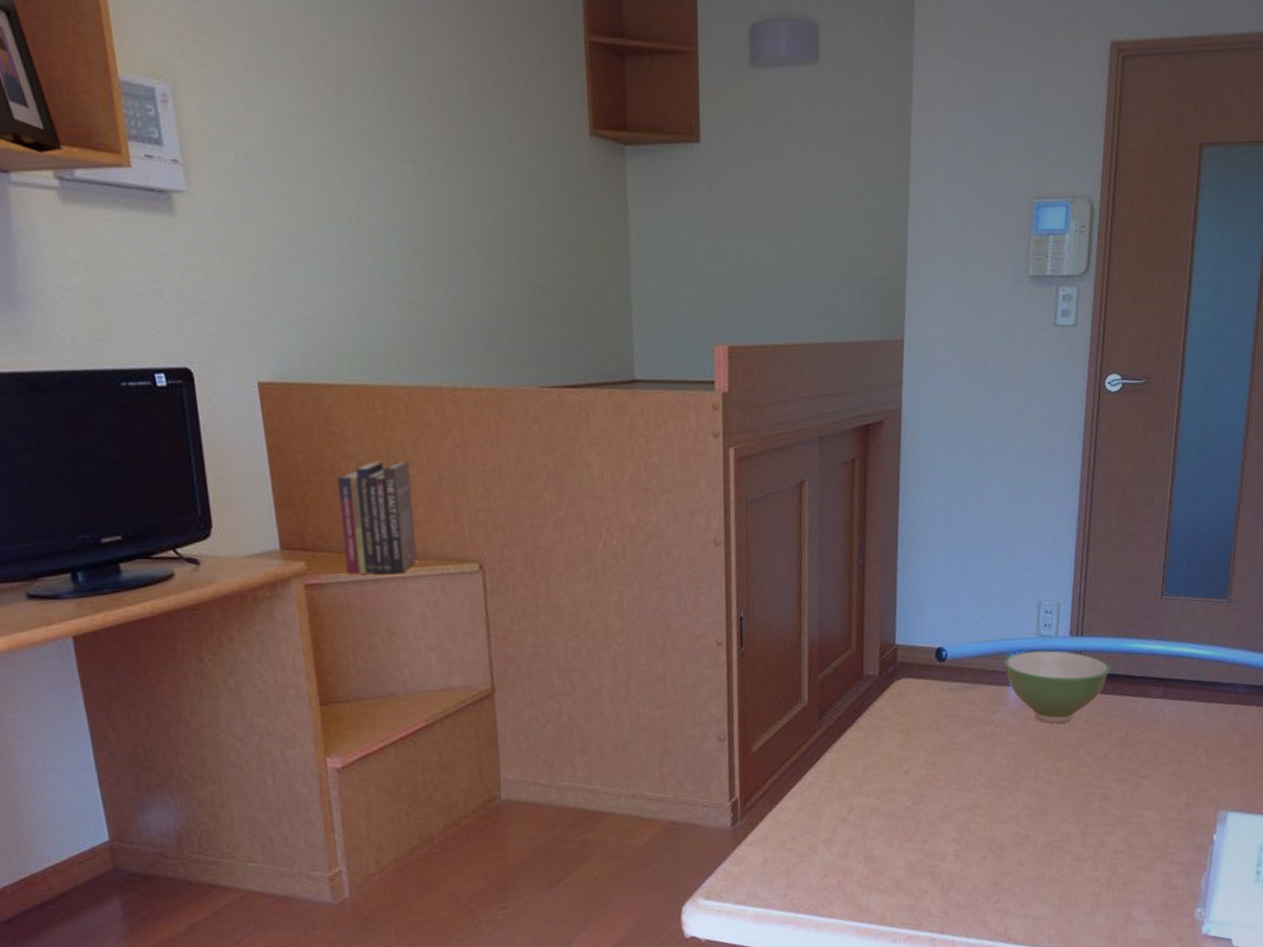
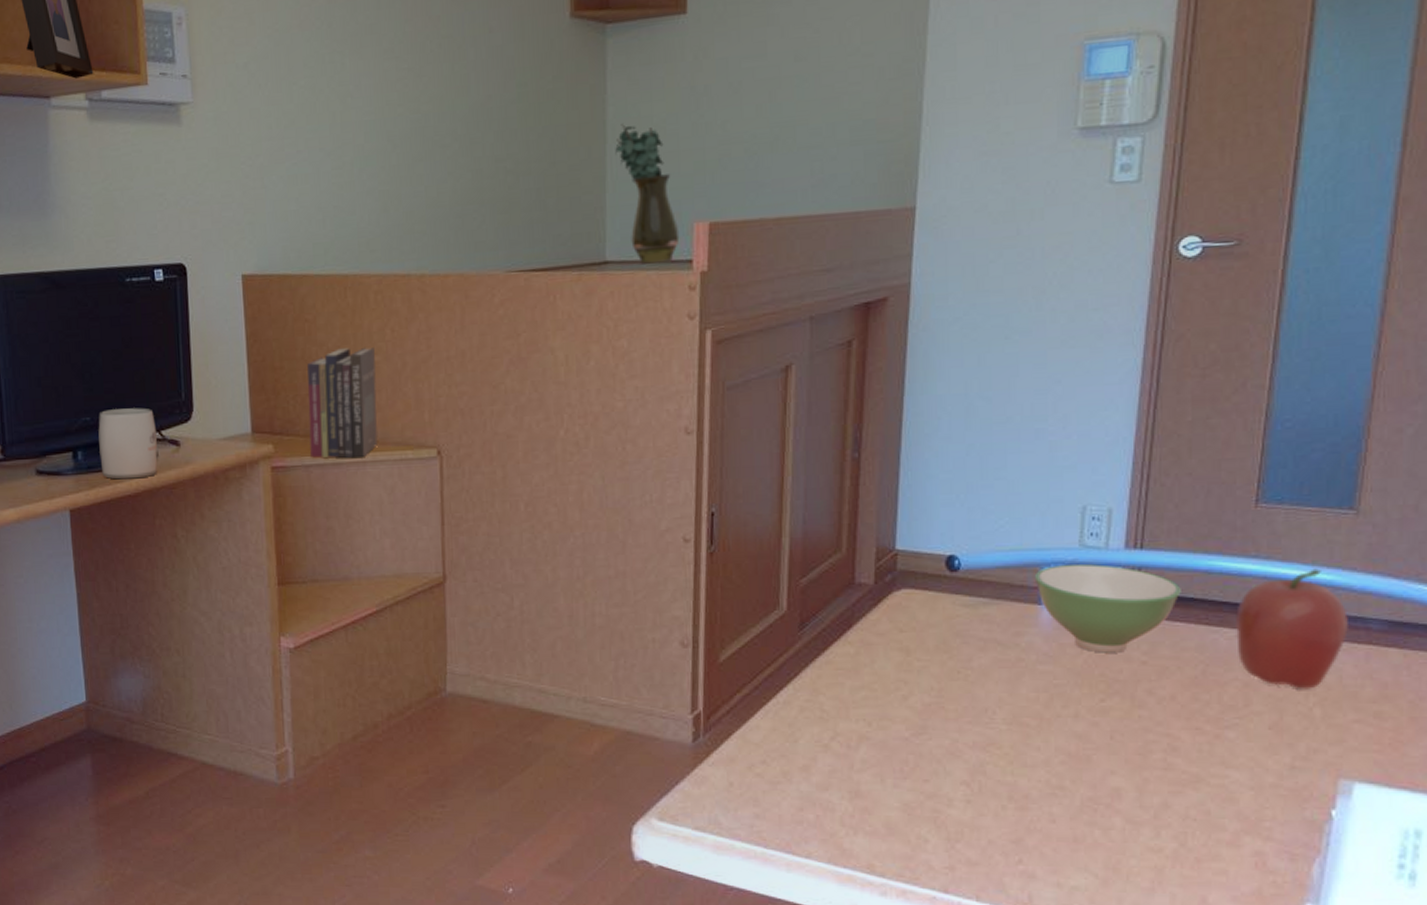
mug: none [100,524,175,602] -> present [98,408,158,480]
vase: none [639,246,702,384] -> present [615,124,680,264]
fruit: none [1148,646,1225,743] -> present [1236,568,1350,689]

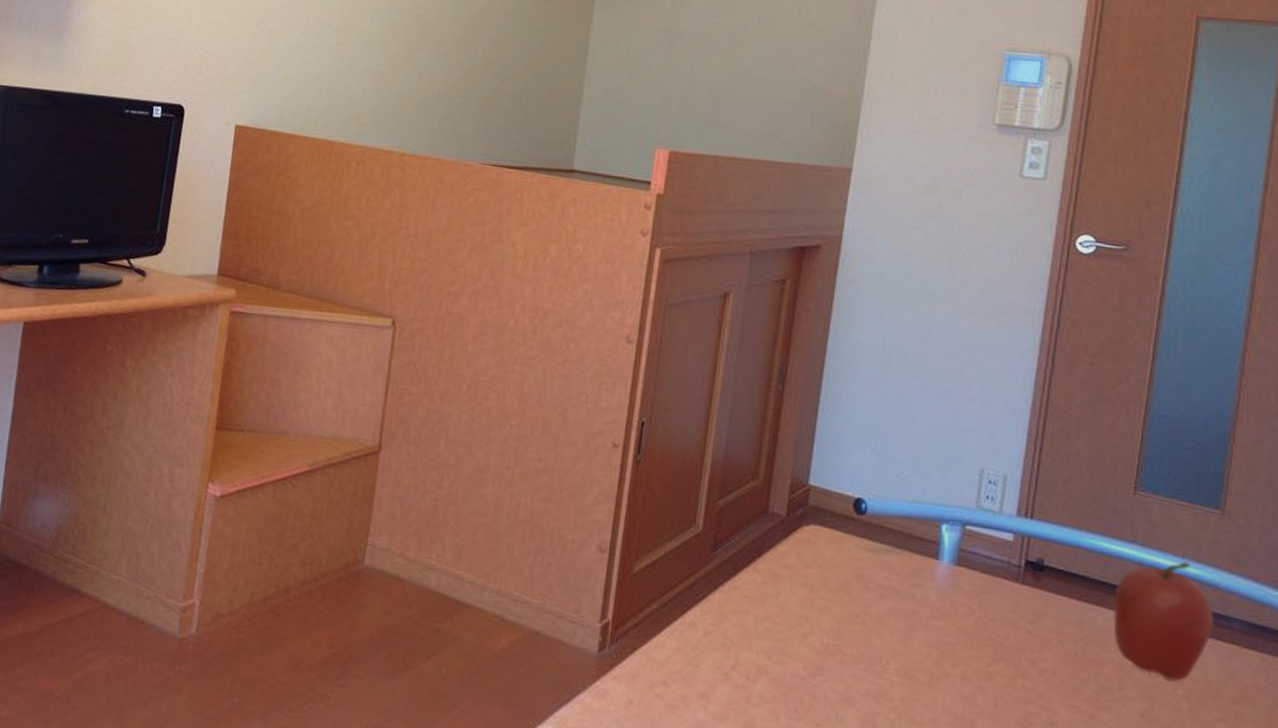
mug: present [98,408,158,480] -> none [63,230,126,302]
books: present [307,347,378,459] -> none [270,208,348,317]
vase: present [615,124,680,264] -> none [593,51,642,180]
bowl: present [1034,564,1183,653] -> none [933,522,1067,619]

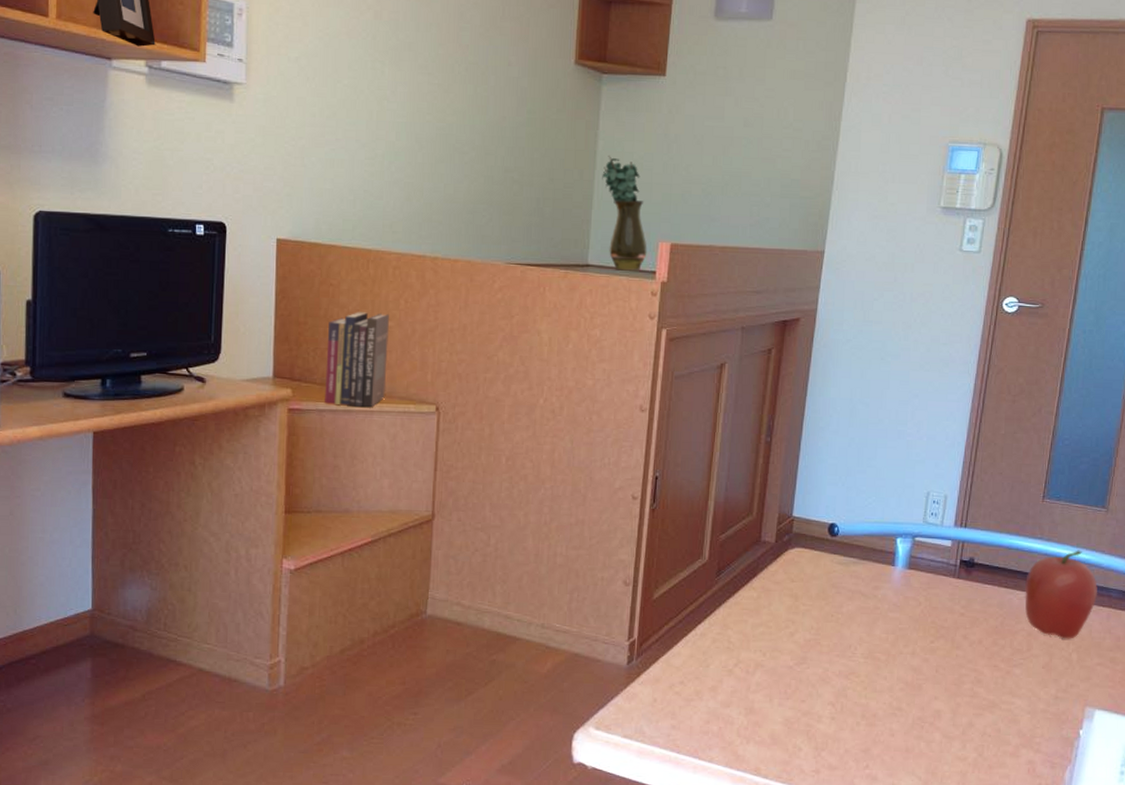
books: none [270,208,348,317] -> present [325,312,389,408]
vase: none [593,51,642,180] -> present [602,156,648,271]

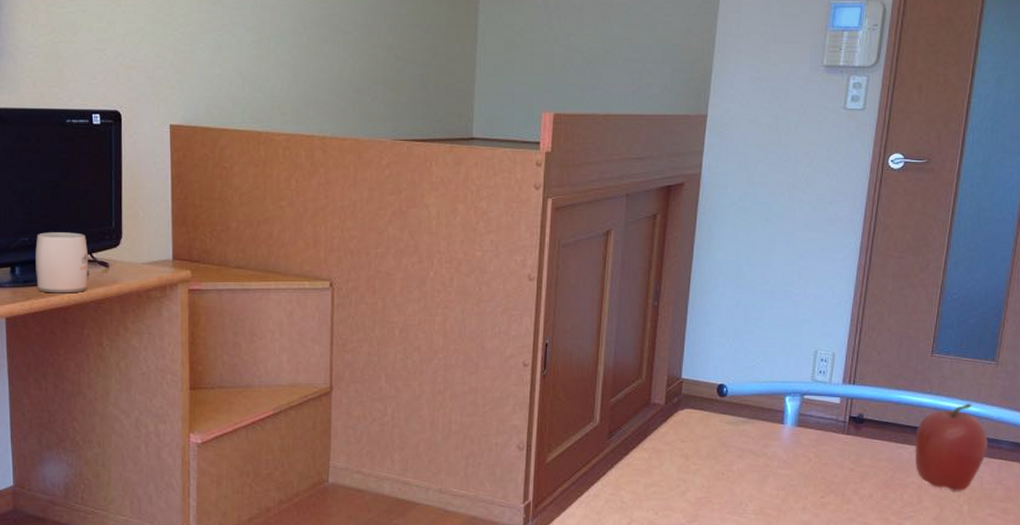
mug: none [127,344,184,409] -> present [35,232,88,294]
books: present [325,312,389,408] -> none [222,193,281,286]
vase: present [602,156,648,271] -> none [484,29,531,142]

